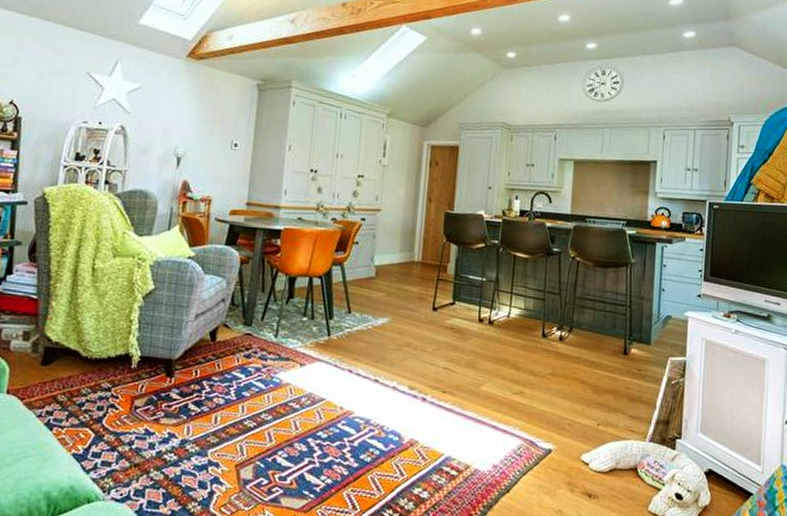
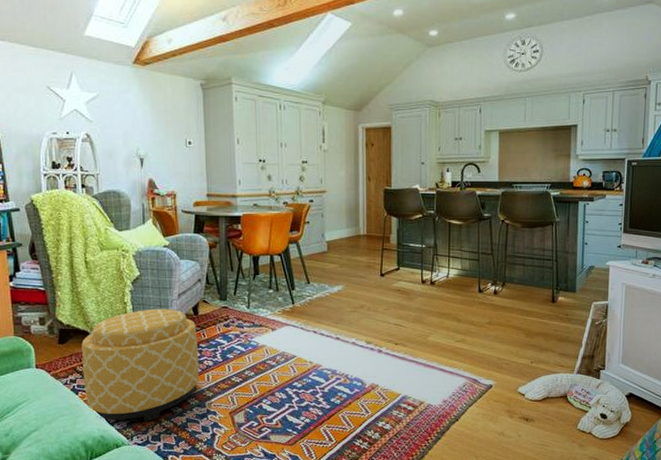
ottoman: none [60,330,212,471] -> present [81,309,200,422]

